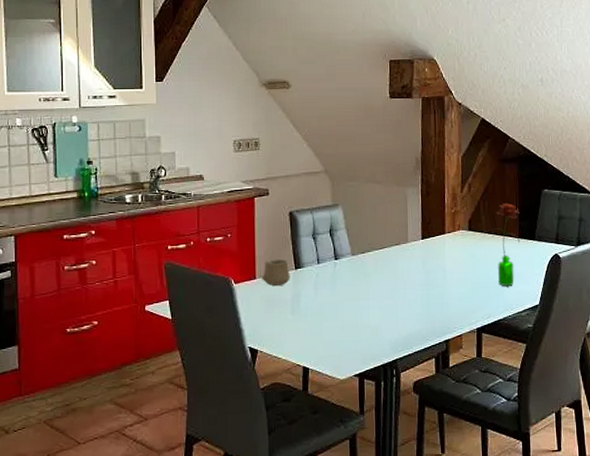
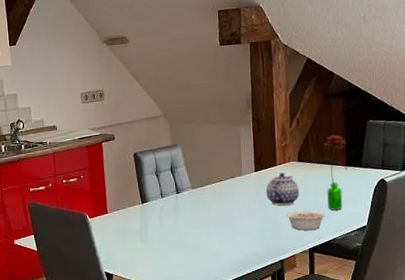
cup: present [261,259,290,286] -> none [112,195,138,219]
teapot: none [432,241,468,279] -> present [265,172,299,206]
legume: none [453,286,496,308] -> present [286,211,326,231]

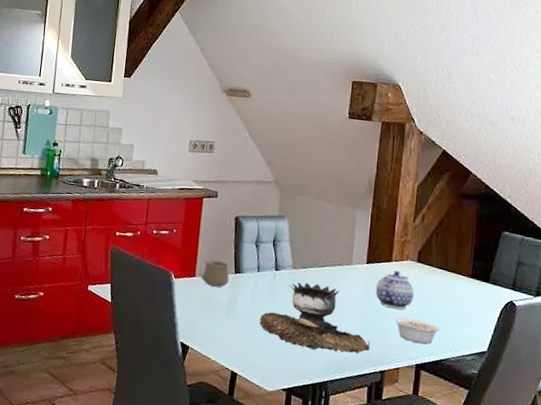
cup: none [112,195,138,219] -> present [201,260,229,287]
brazier: none [170,198,268,255] -> present [259,282,370,353]
flower: present [319,134,347,210] -> none [441,239,475,326]

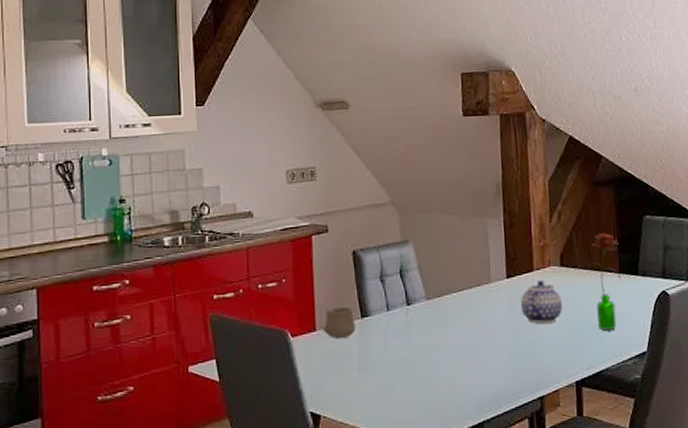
brazier: present [259,282,370,353] -> none [397,312,524,389]
legume: present [394,317,440,344] -> none [546,331,596,358]
flower: none [441,239,475,326] -> present [586,232,621,331]

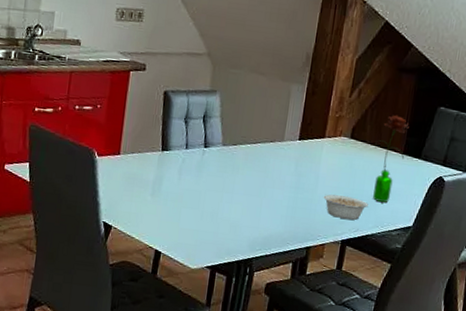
cup: present [322,306,356,338] -> none [125,137,156,165]
teapot: present [520,280,562,325] -> none [306,146,345,187]
legume: none [546,331,596,358] -> present [323,194,368,220]

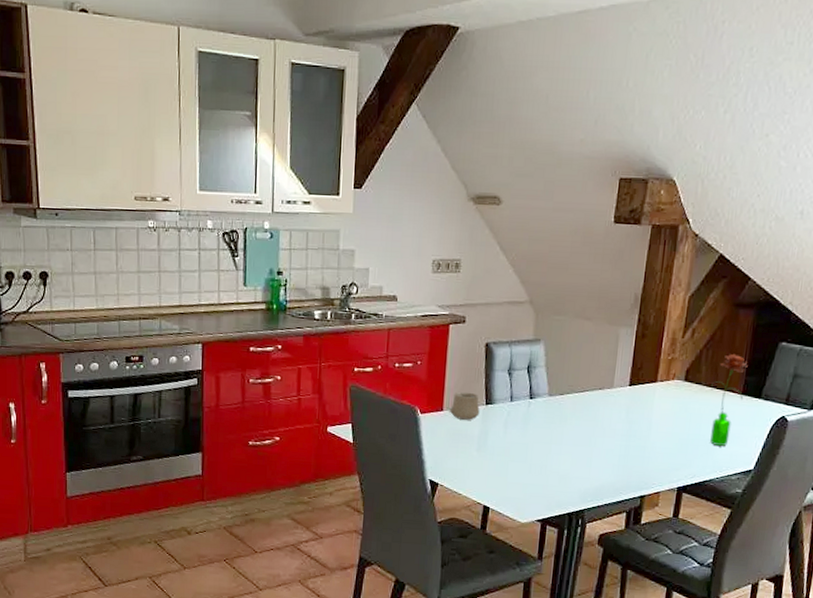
cup: none [125,137,156,165] -> present [449,392,480,420]
legume: present [323,194,368,220] -> none [657,440,705,466]

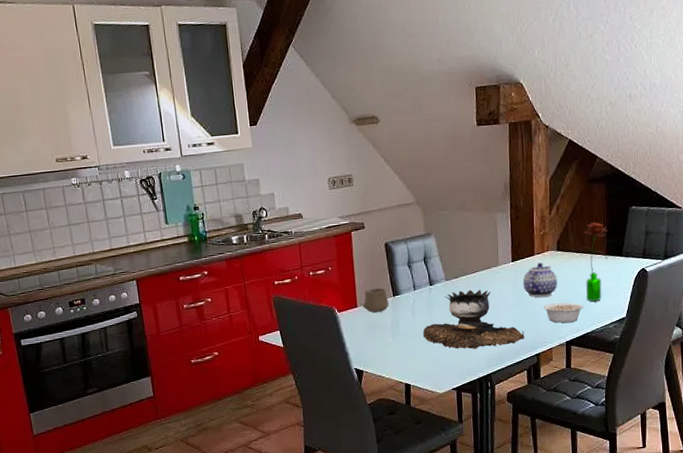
brazier: none [512,410,631,480] -> present [422,289,525,349]
teapot: none [637,391,679,433] -> present [523,262,557,298]
legume: none [657,440,705,466] -> present [543,302,584,323]

